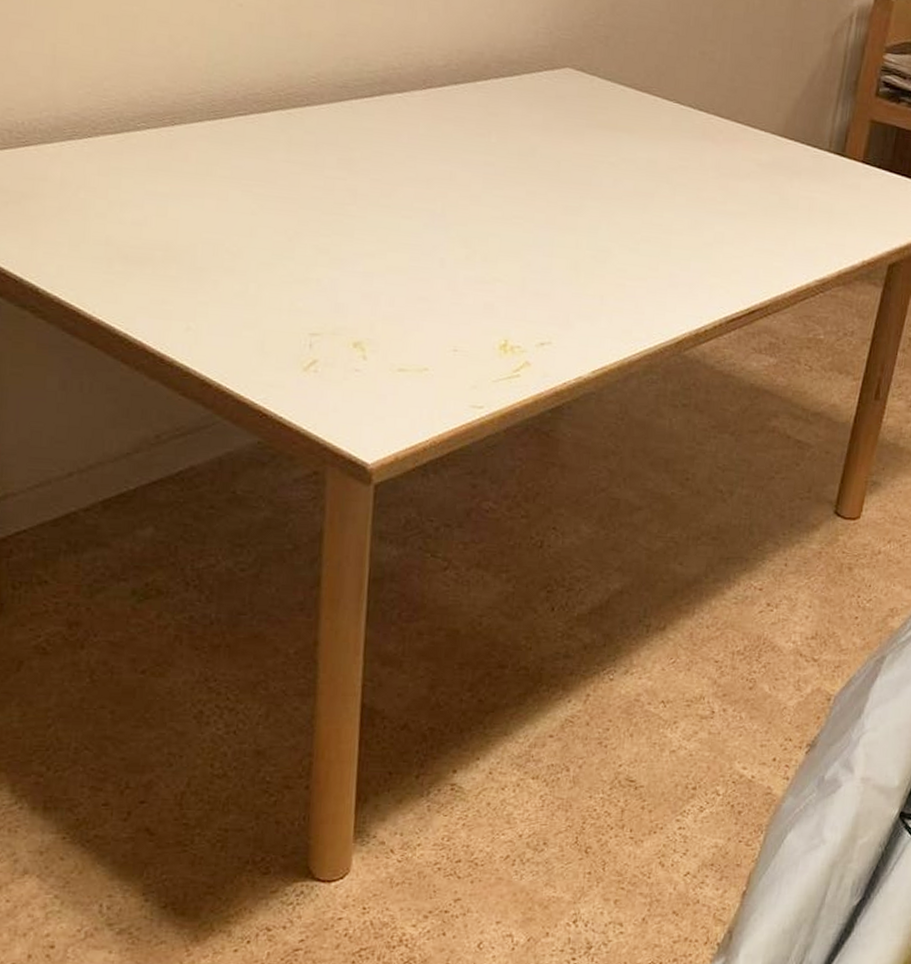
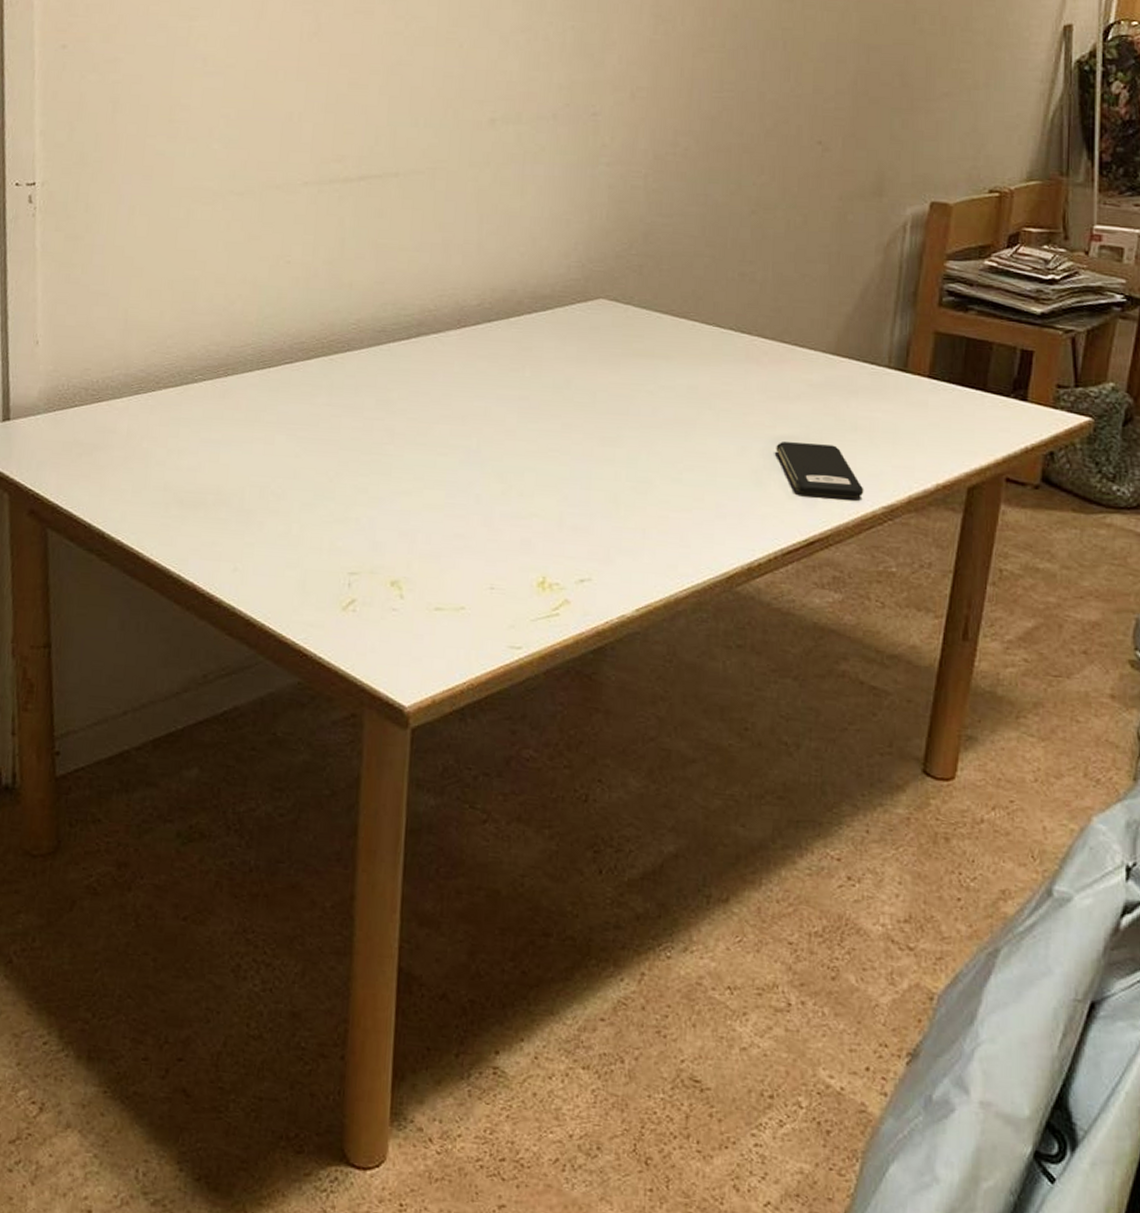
phone: none [725,217,801,273] -> present [776,442,864,499]

